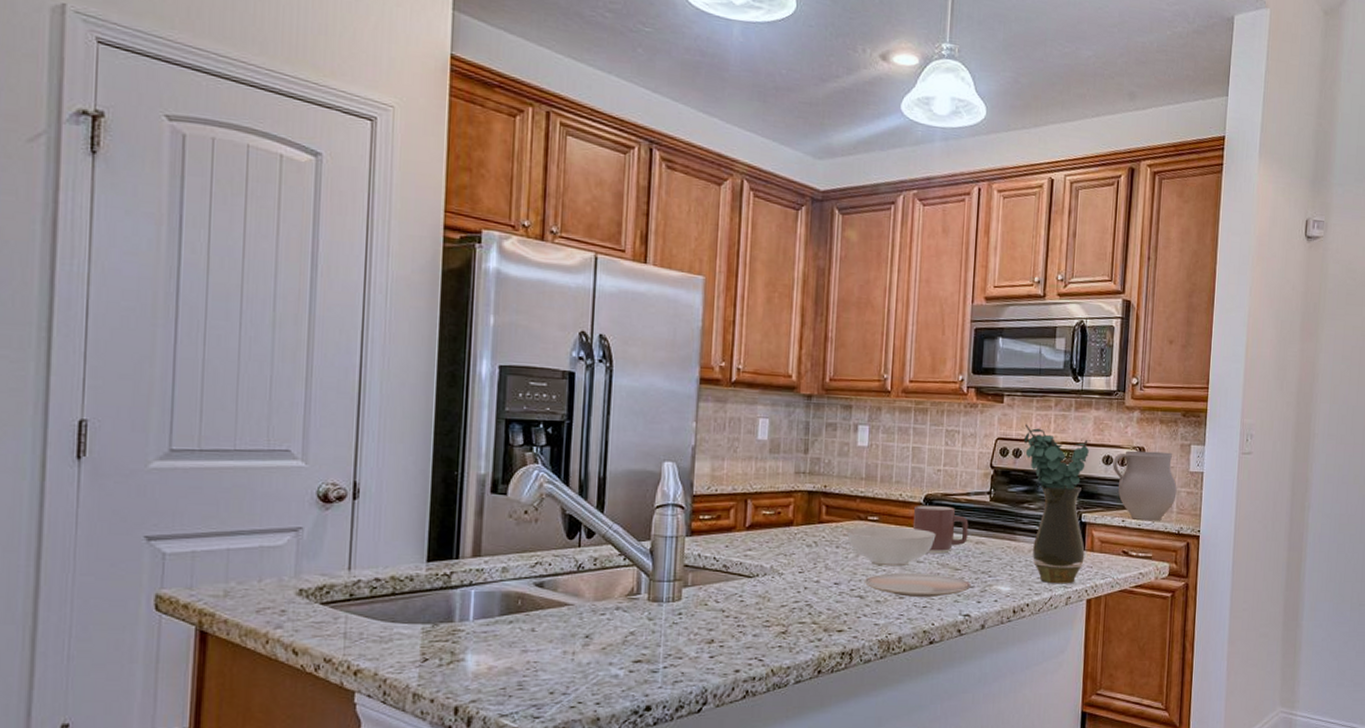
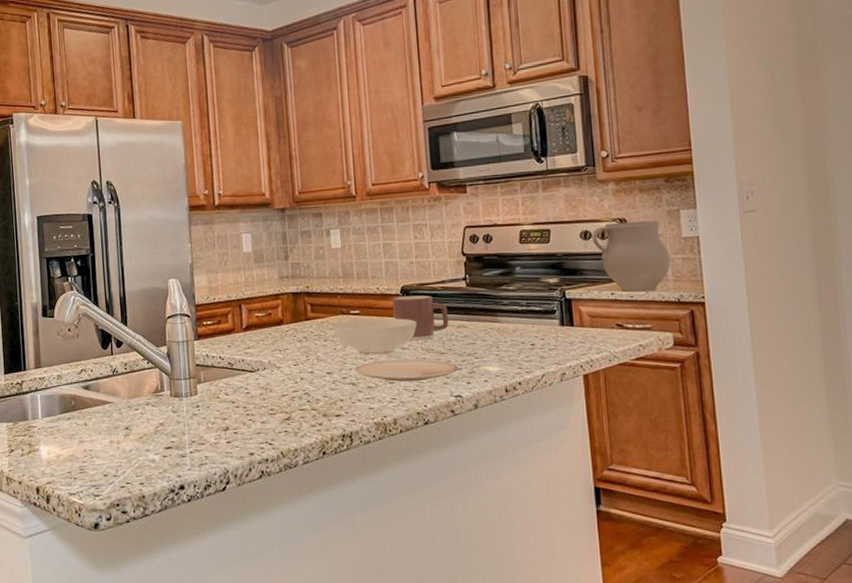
vase: present [1024,424,1089,584] -> none [491,210,575,361]

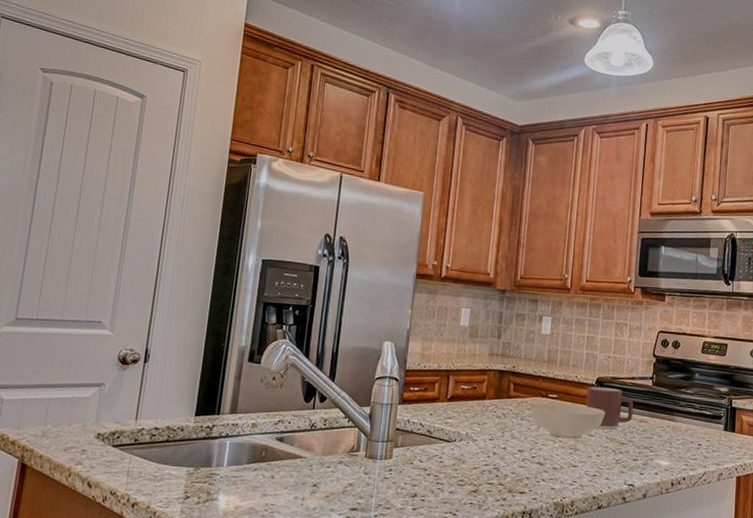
plate: present [354,359,459,382] -> none [543,444,635,467]

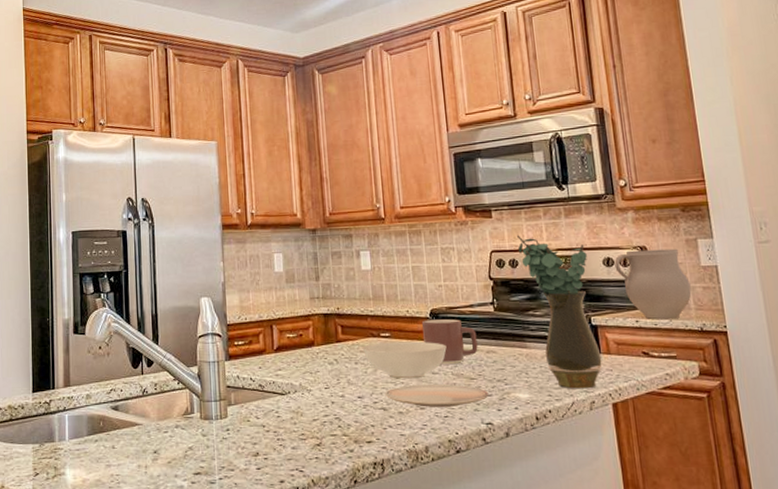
plate: none [543,444,635,467] -> present [385,384,489,407]
vase: none [682,320,739,462] -> present [516,235,603,389]

